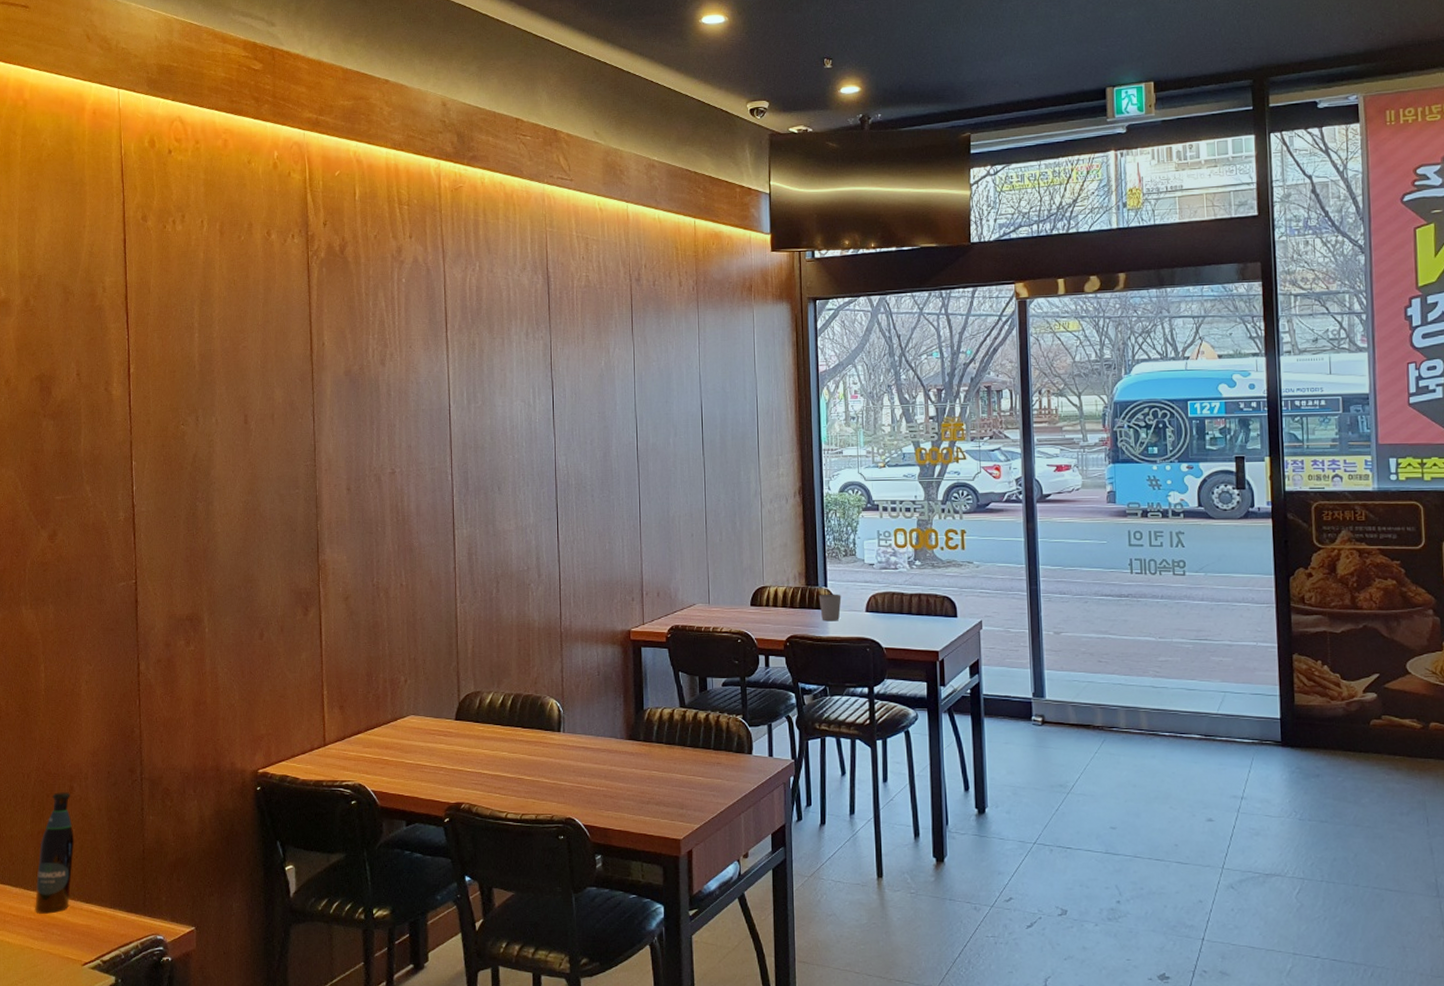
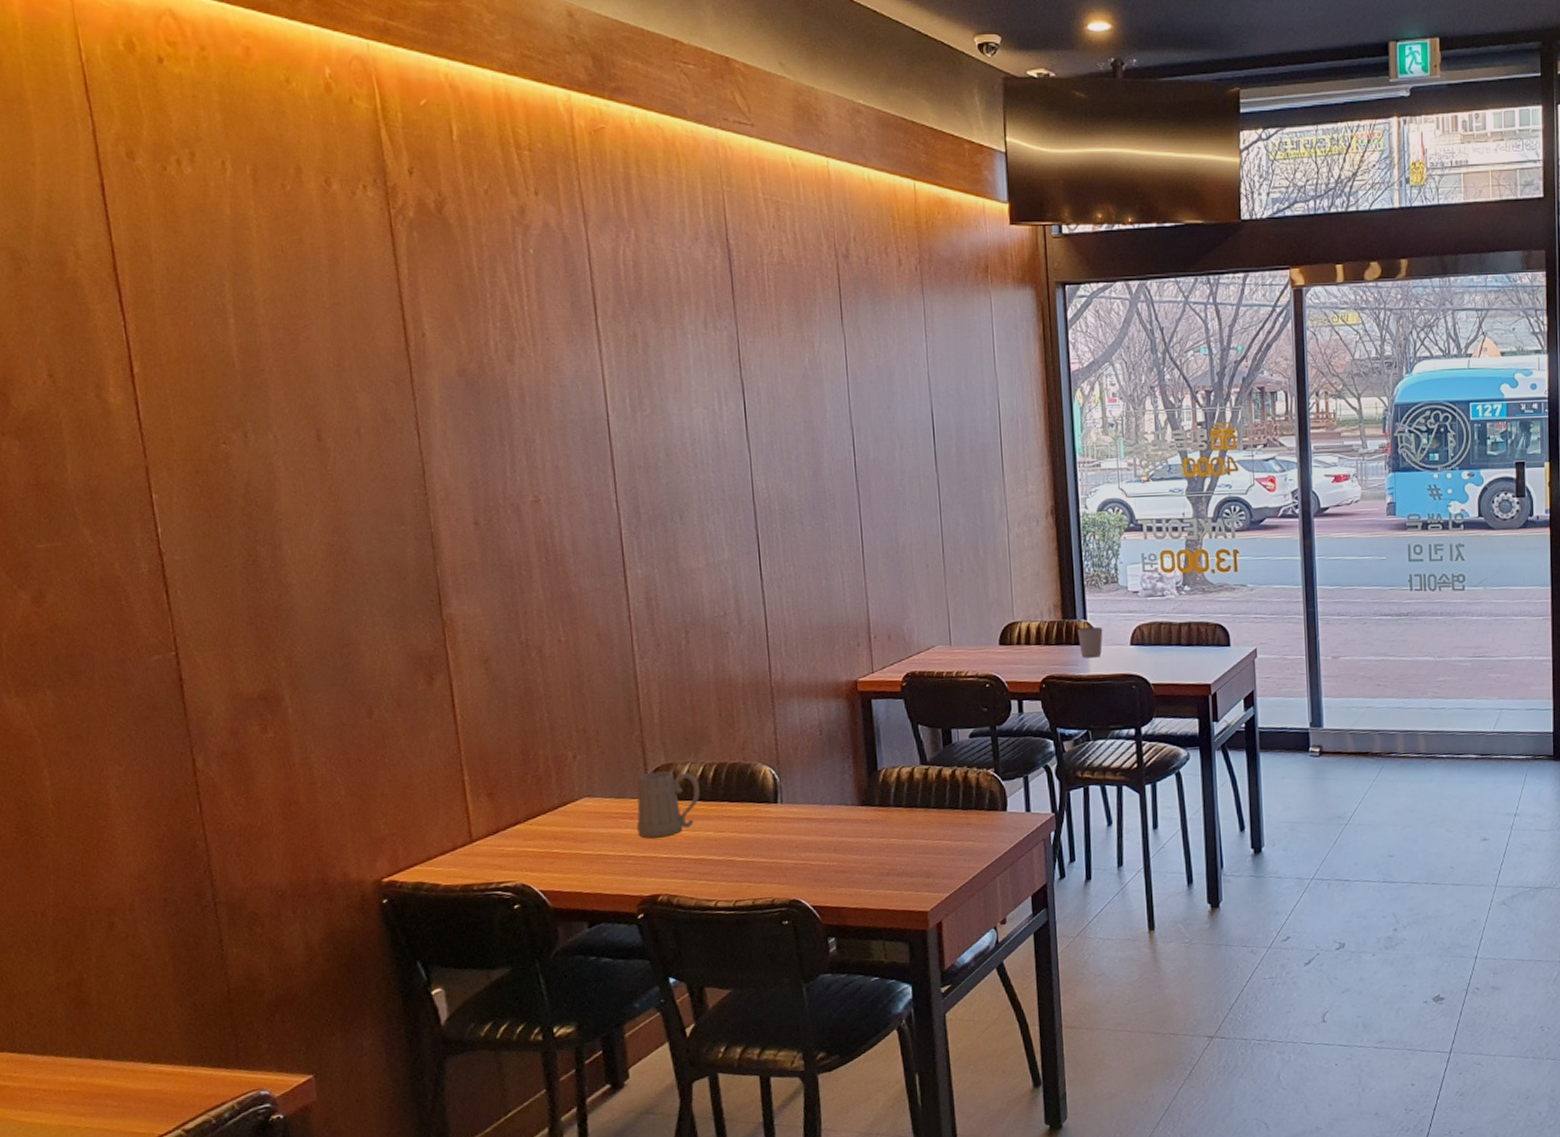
bottle: present [35,792,74,914] -> none [72,929,127,1084]
beer mug: none [449,697,499,754] -> present [636,771,700,839]

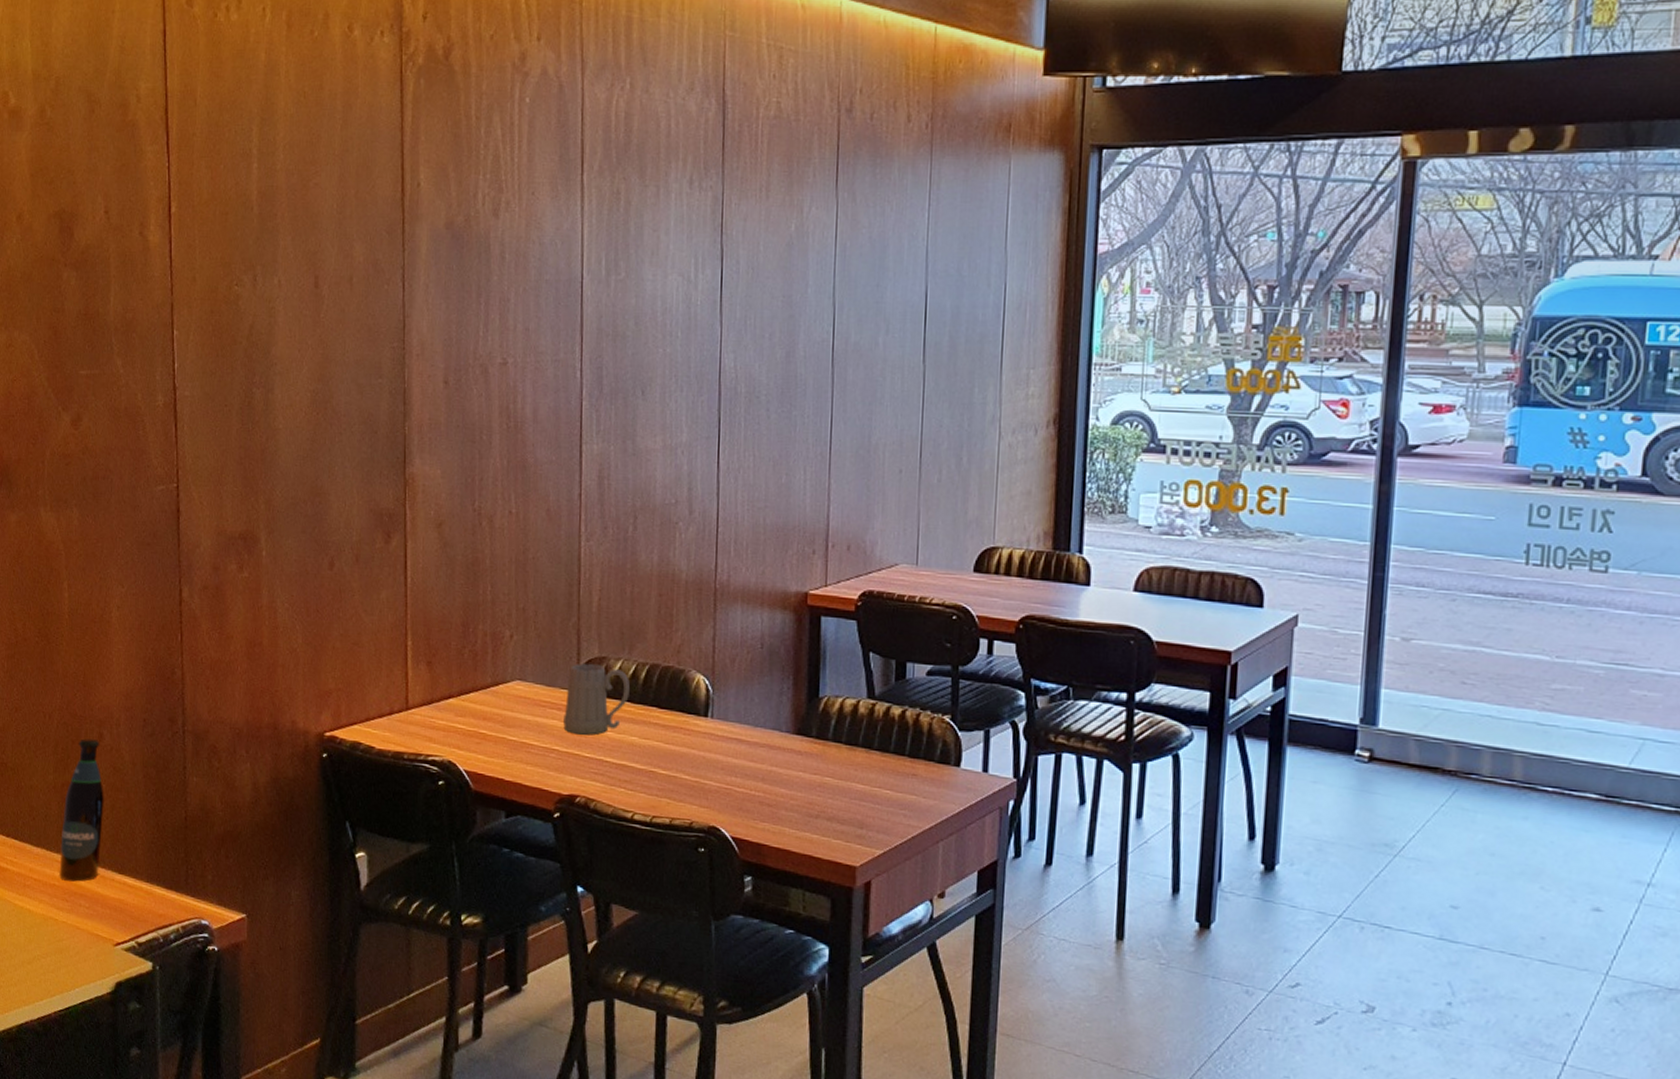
bottle: none [72,929,127,1084] -> present [59,738,104,882]
dixie cup: present [1077,626,1103,658] -> none [1069,562,1101,601]

